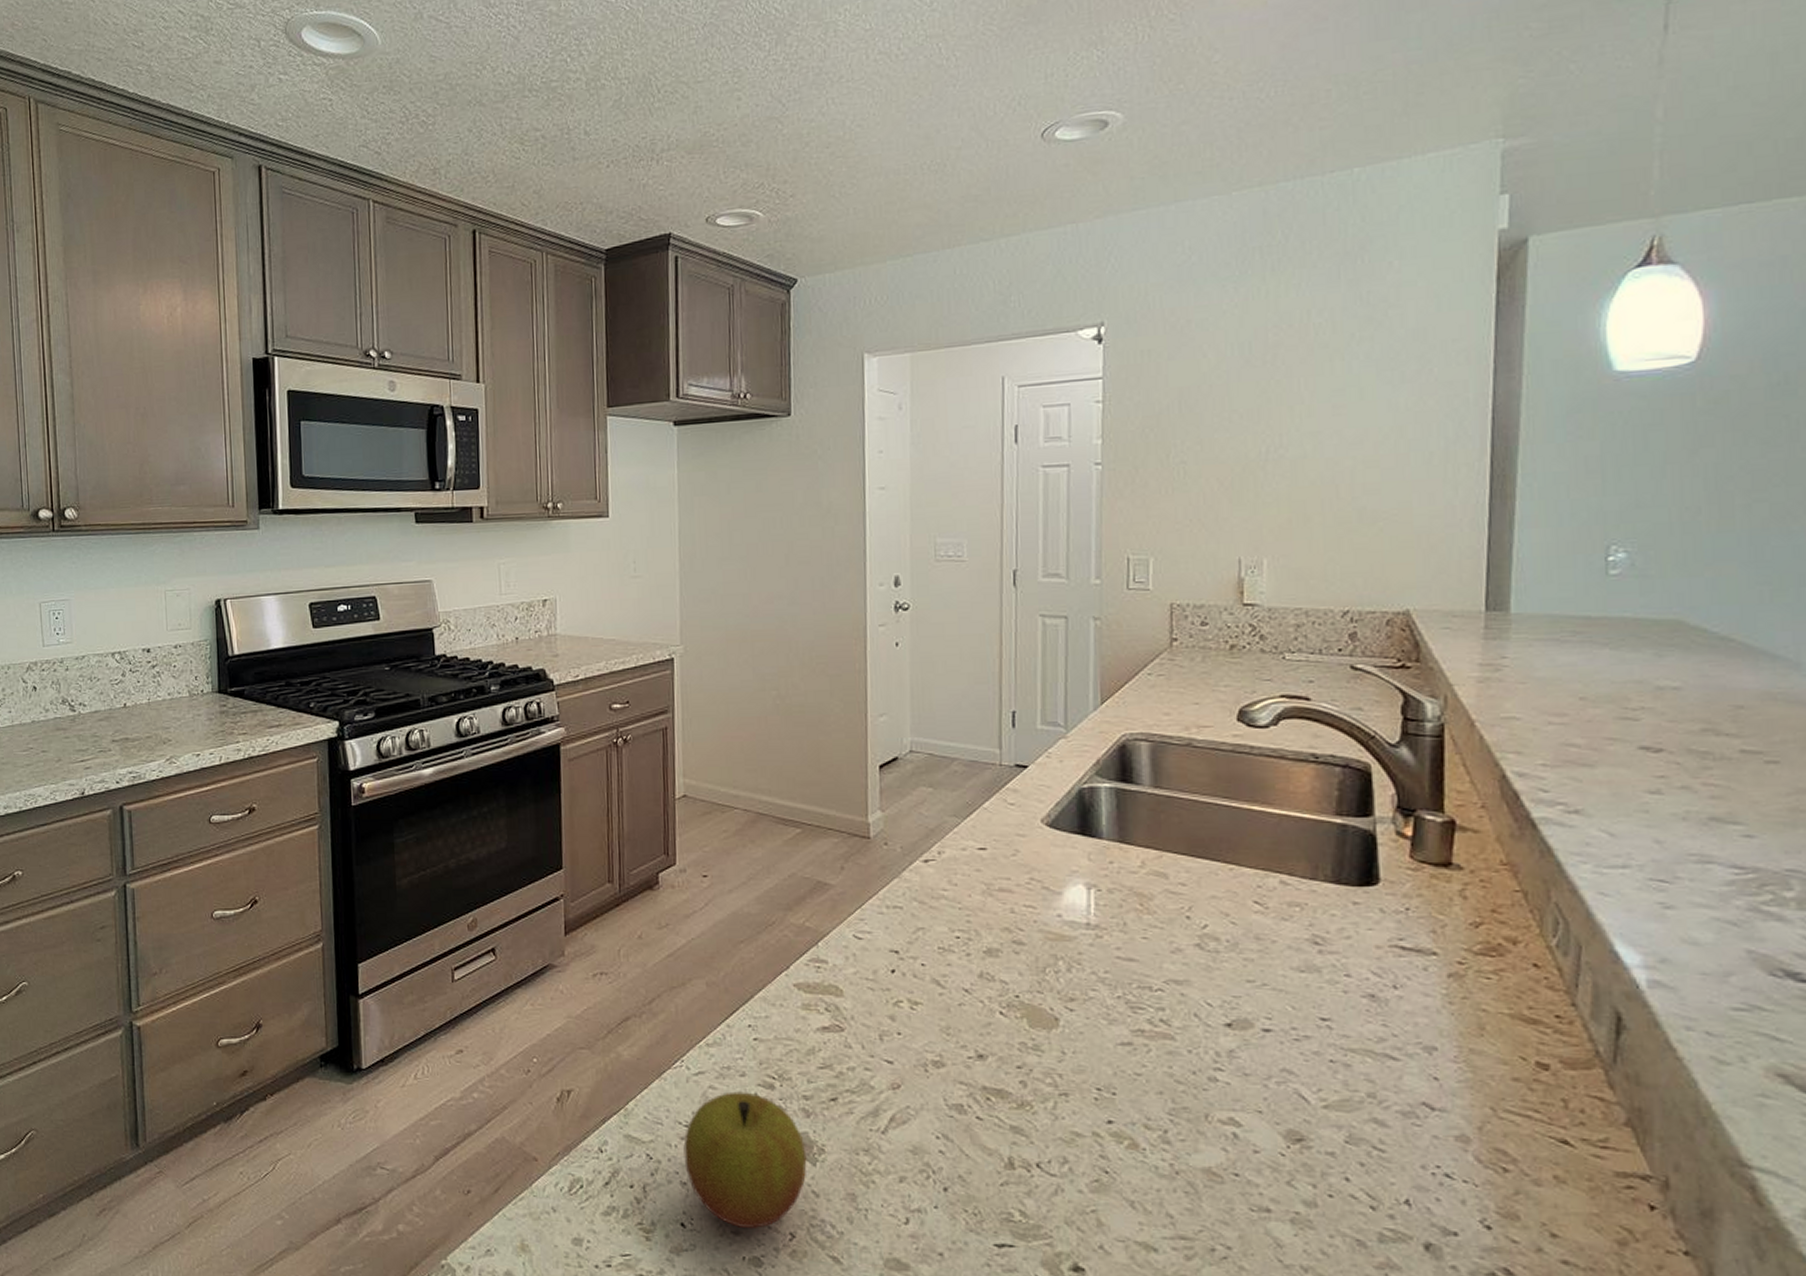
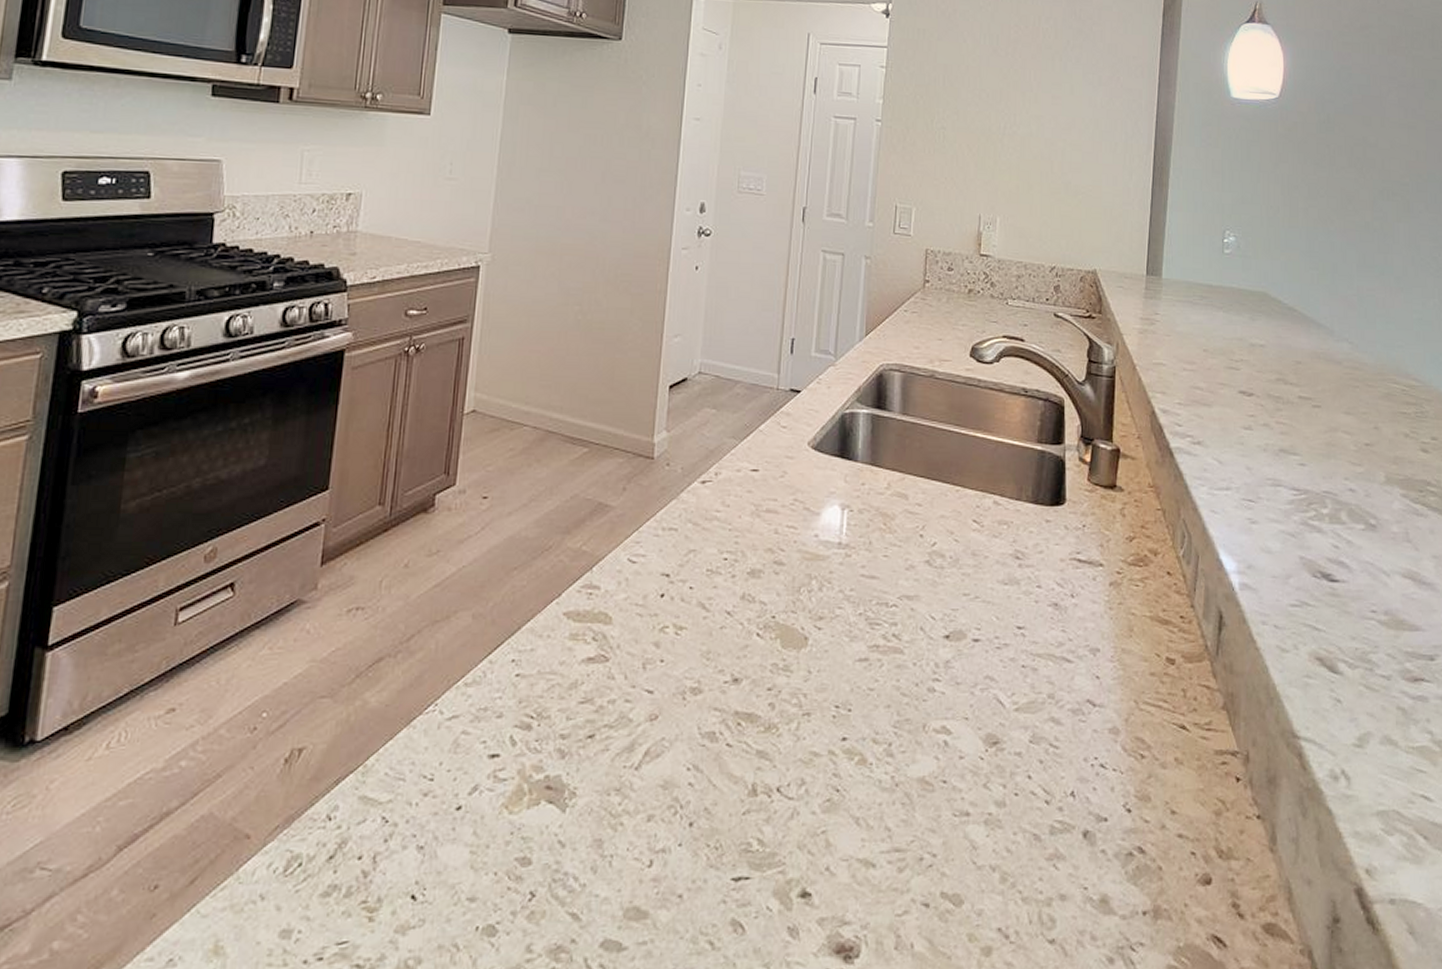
apple: present [683,1091,807,1228] -> none [424,735,557,892]

